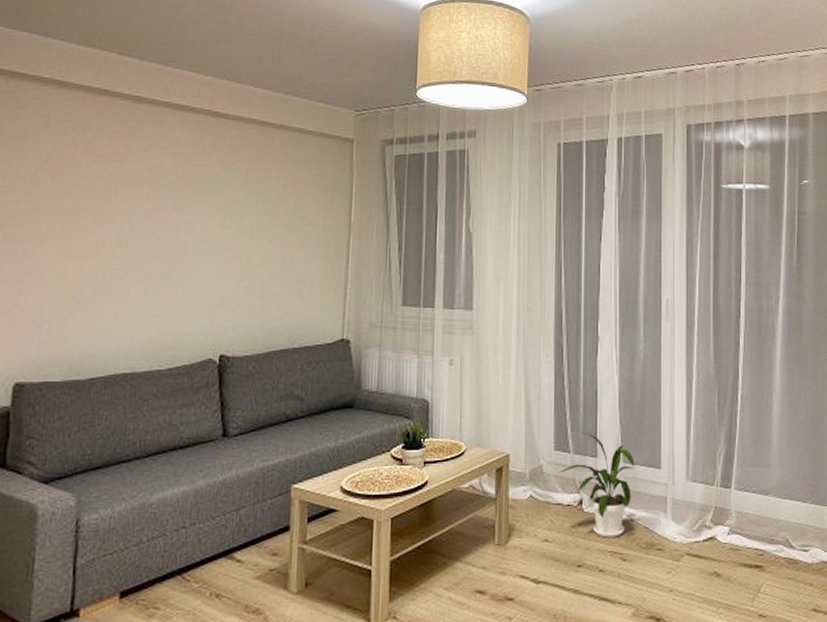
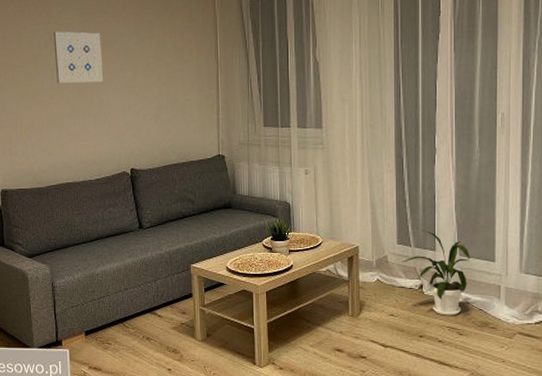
wall art: none [126,172,198,240] -> present [53,31,103,83]

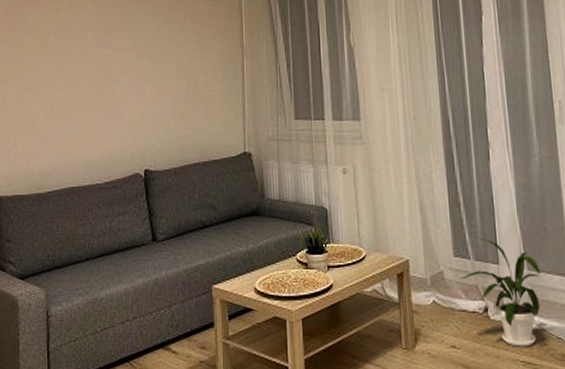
wall art: present [53,31,103,83] -> none [65,17,117,74]

